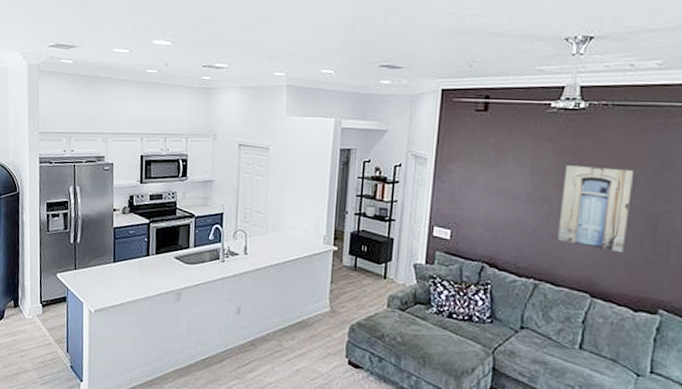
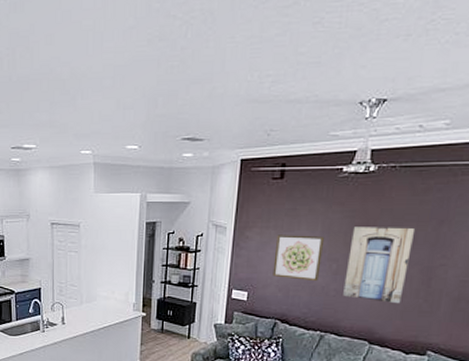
wall art: none [478,169,535,223] -> present [272,235,325,282]

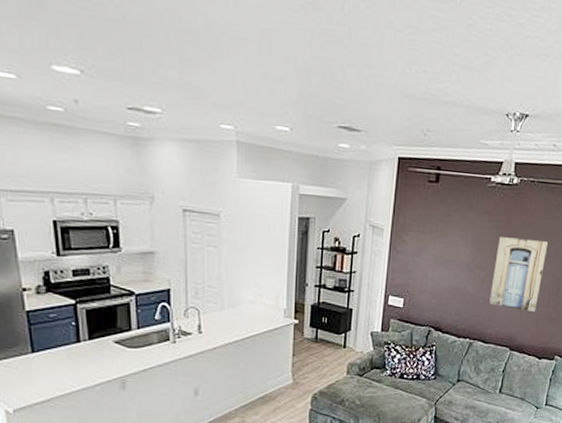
wall art: present [272,235,325,282] -> none [427,240,475,290]

